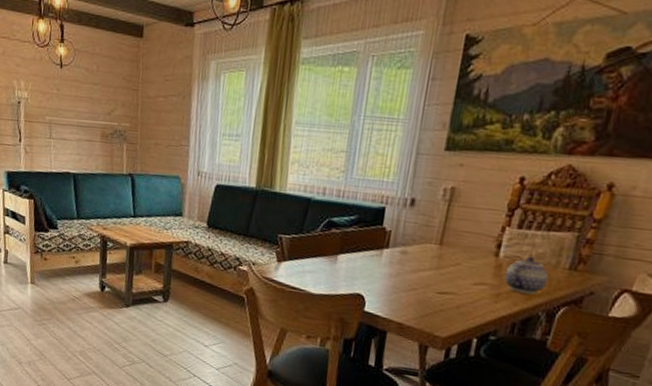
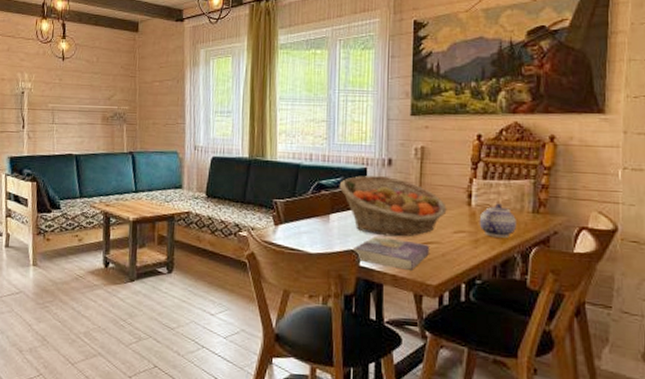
fruit basket: none [352,215,471,286] -> present [340,175,447,237]
book: none [359,282,444,320] -> present [353,237,430,270]

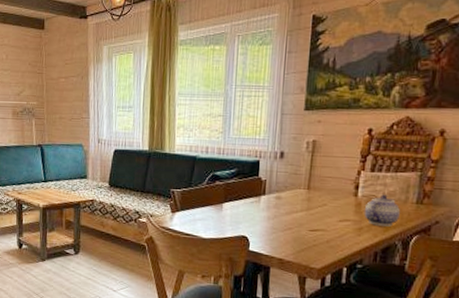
fruit basket: present [340,175,447,237] -> none [233,167,334,225]
book: present [353,237,430,270] -> none [244,224,316,255]

